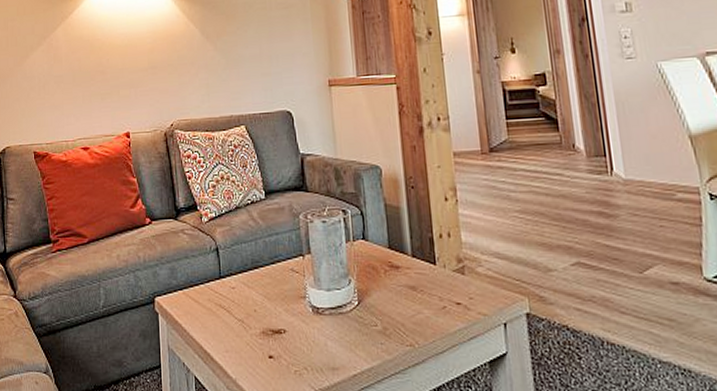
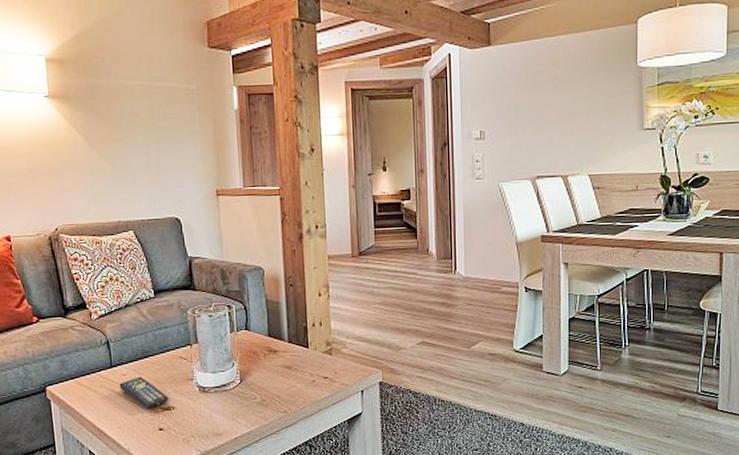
remote control: none [228,290,280,330] -> present [119,376,169,409]

